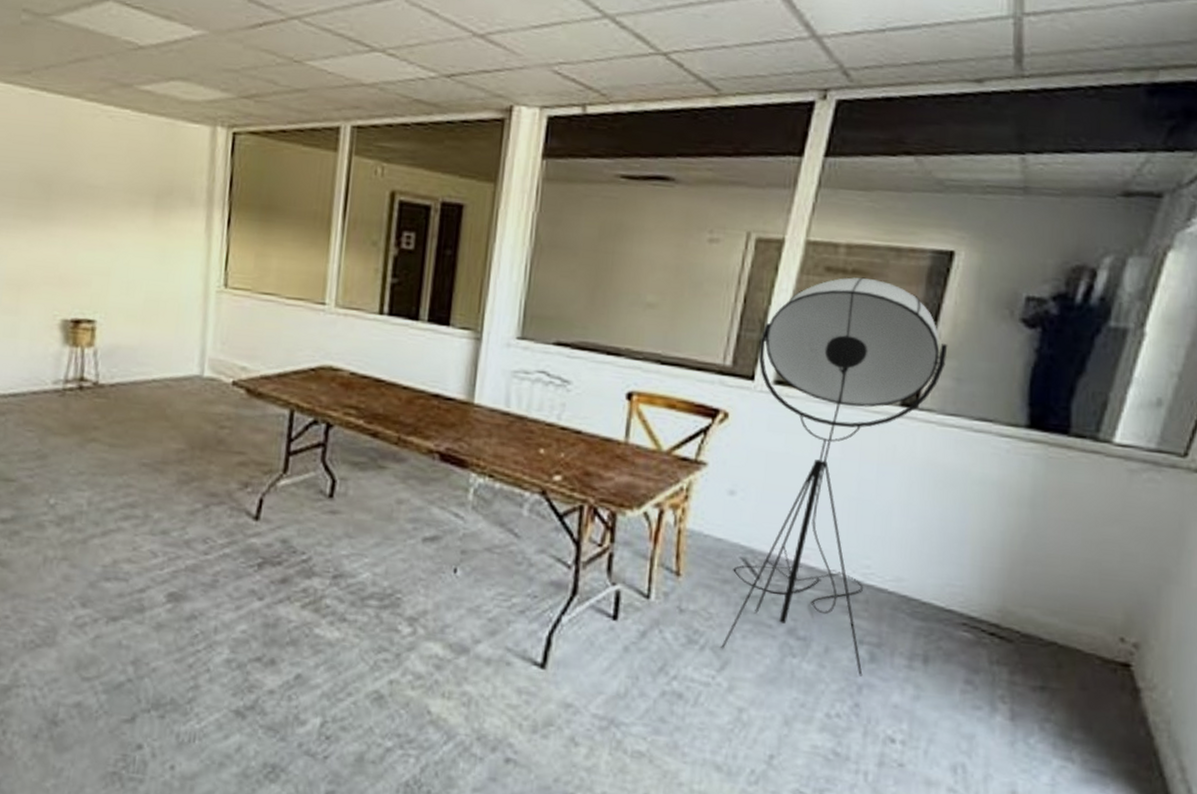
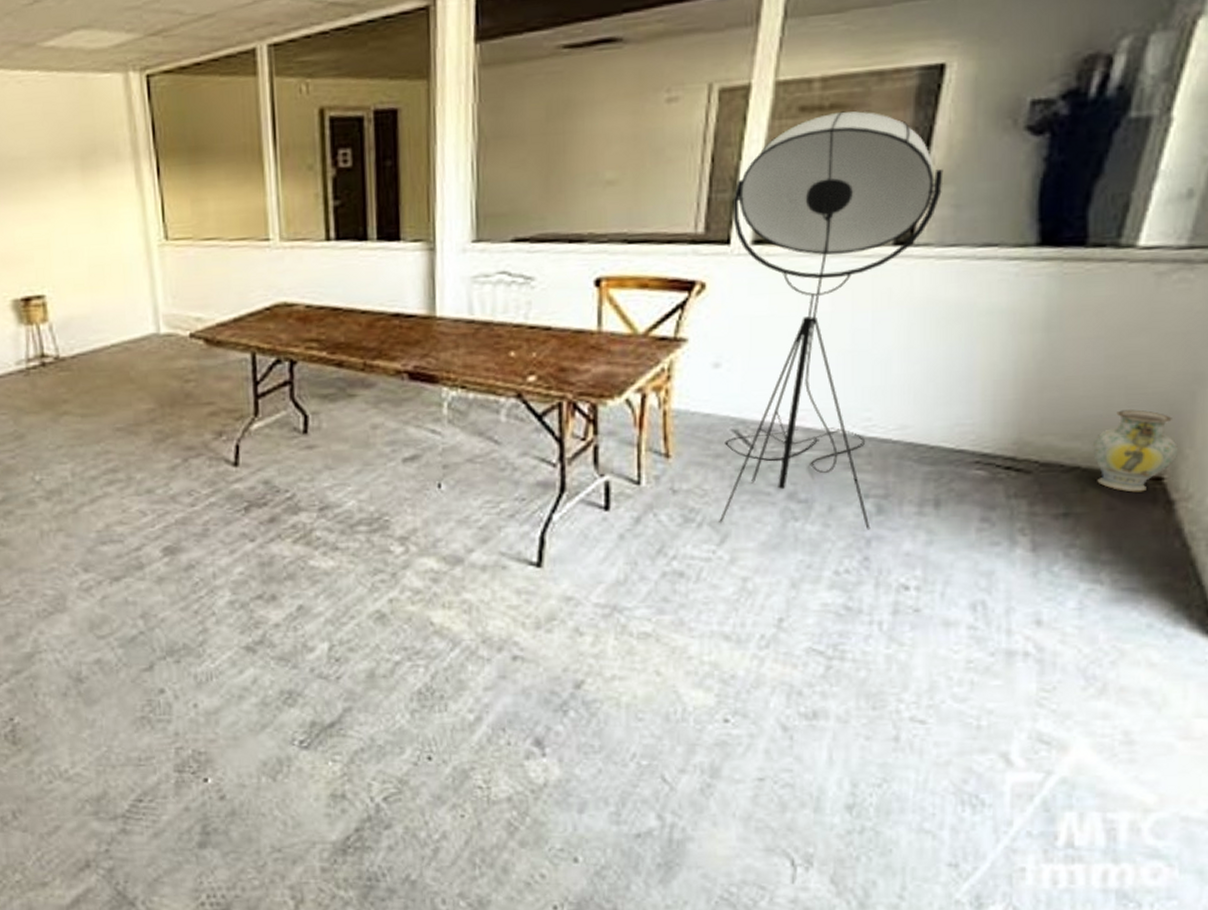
ceramic jug: none [1068,593,1144,676] -> present [1092,409,1178,493]

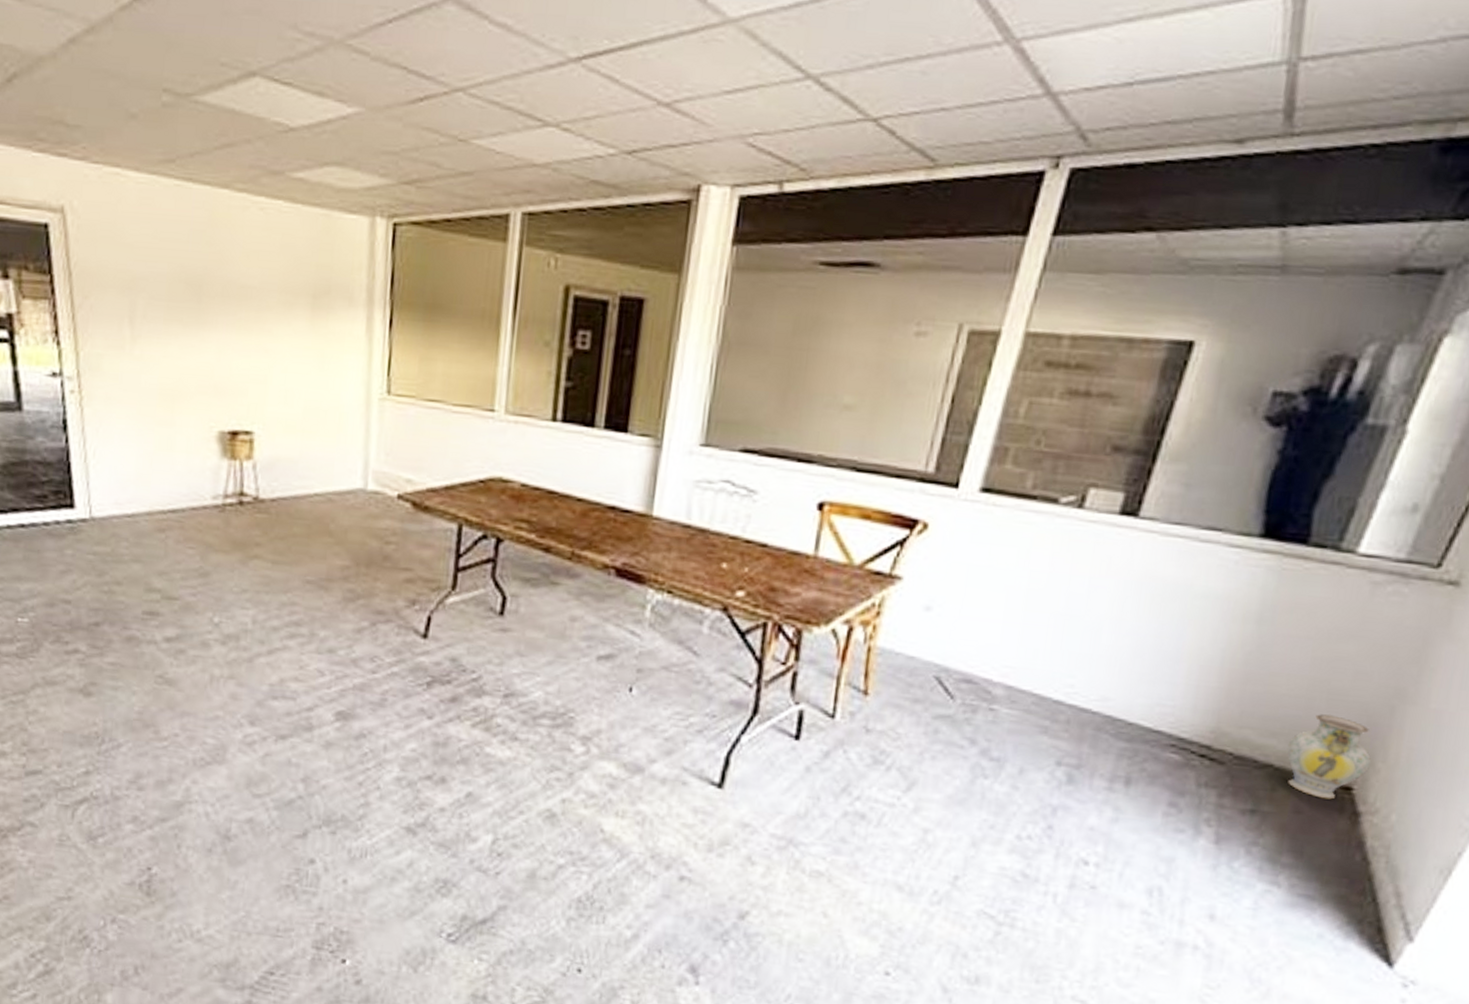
floor lamp: present [719,111,943,530] -> none [908,372,1179,799]

